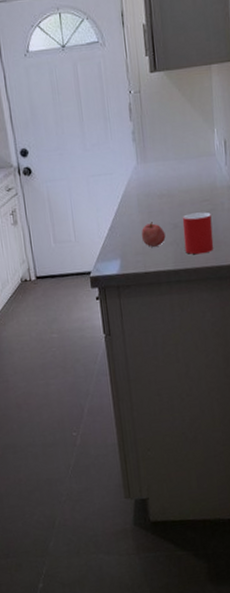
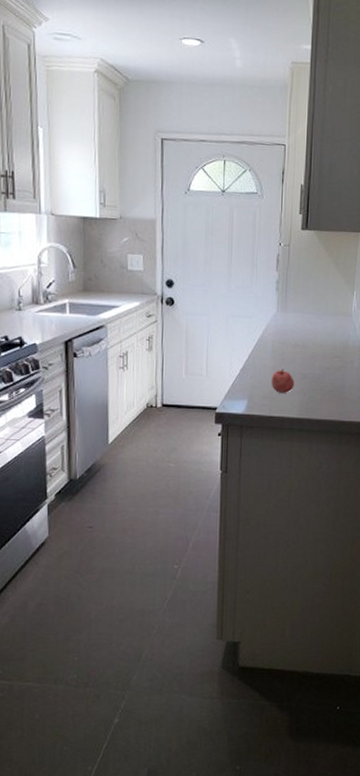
cup: present [182,212,214,255] -> none [311,367,340,407]

